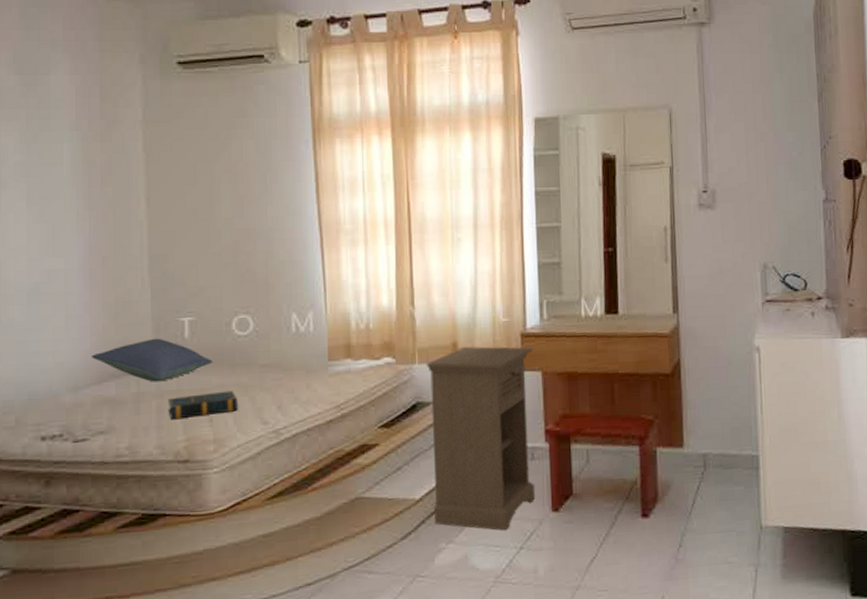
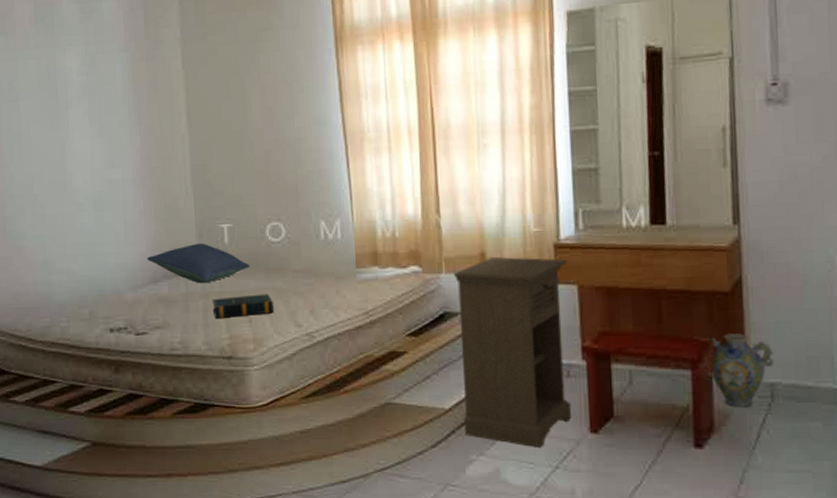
ceramic jug: none [652,410,706,477] -> present [707,333,774,408]

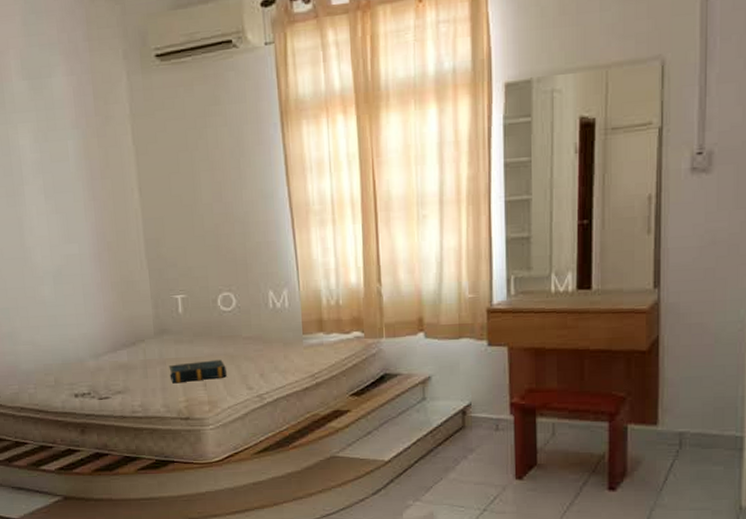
pillow: present [147,243,250,284] -> none [106,313,204,351]
nightstand: present [453,257,572,448] -> none [393,322,500,494]
ceramic jug: present [707,333,774,408] -> none [625,388,683,454]

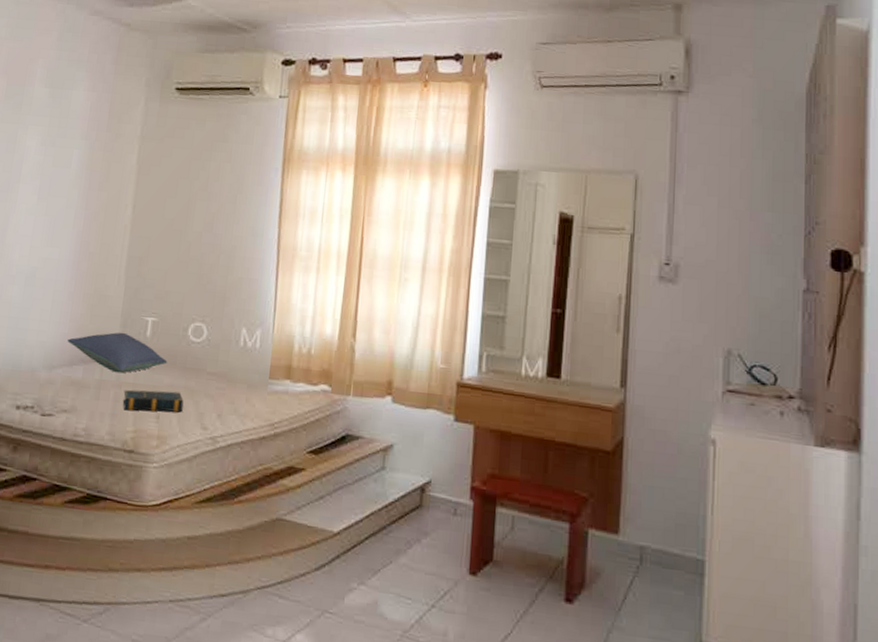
pillow: none [106,313,204,351] -> present [67,332,168,373]

